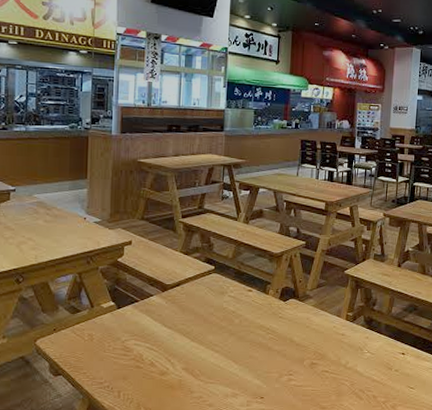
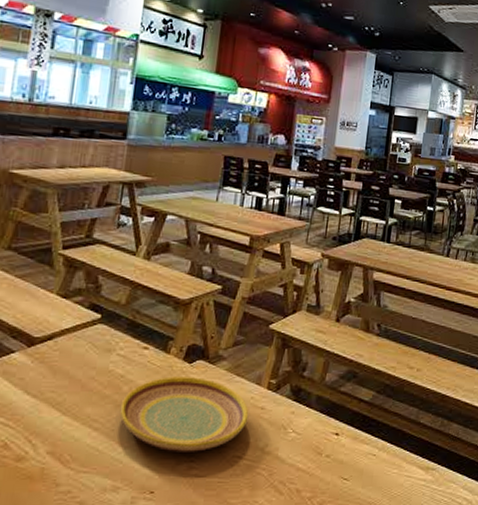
plate: none [234,312,333,368] -> present [119,377,249,452]

